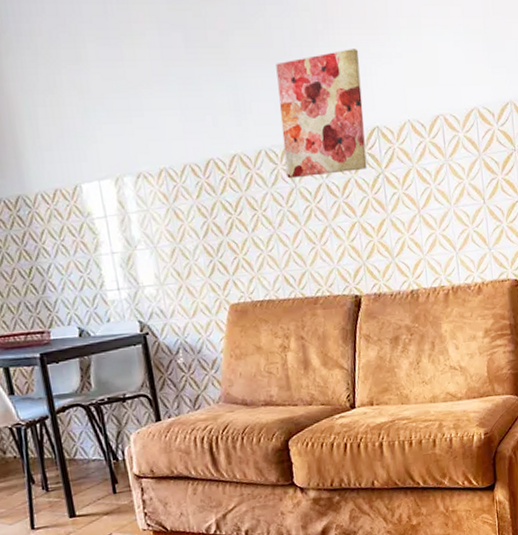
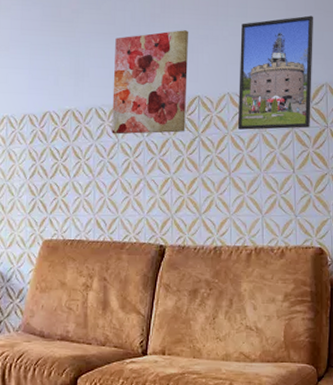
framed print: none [415,22,498,161] -> present [237,15,314,130]

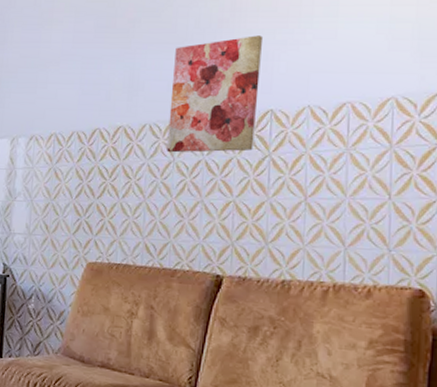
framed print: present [237,15,314,130] -> none [318,11,429,149]

